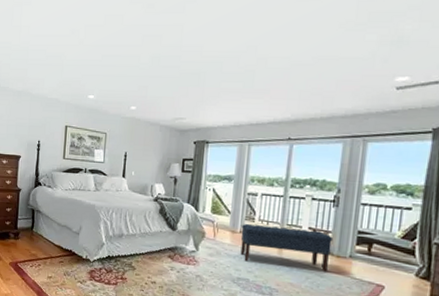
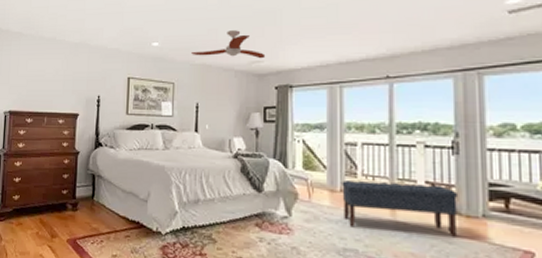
ceiling fan: none [123,89,188,116] -> present [191,30,266,59]

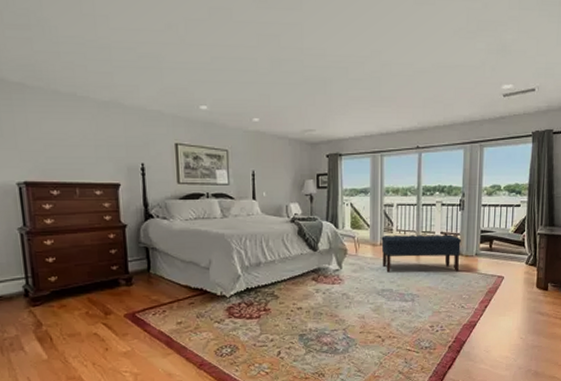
ceiling fan: present [191,30,266,59] -> none [244,97,317,128]

